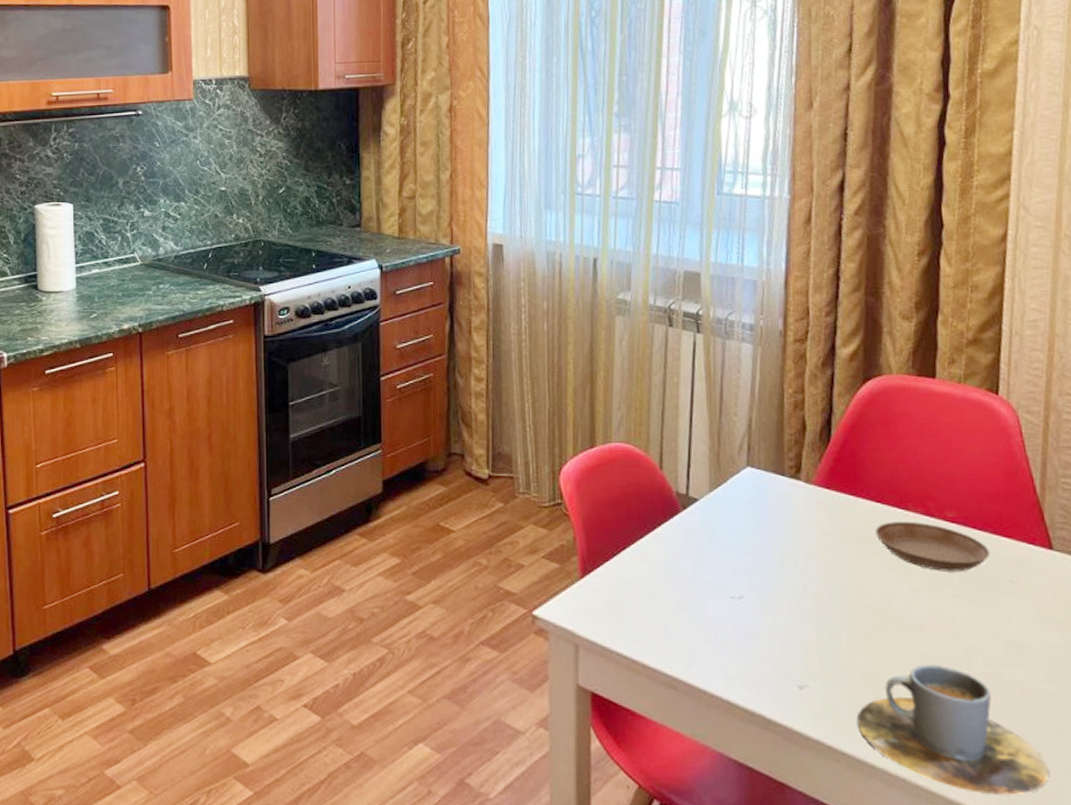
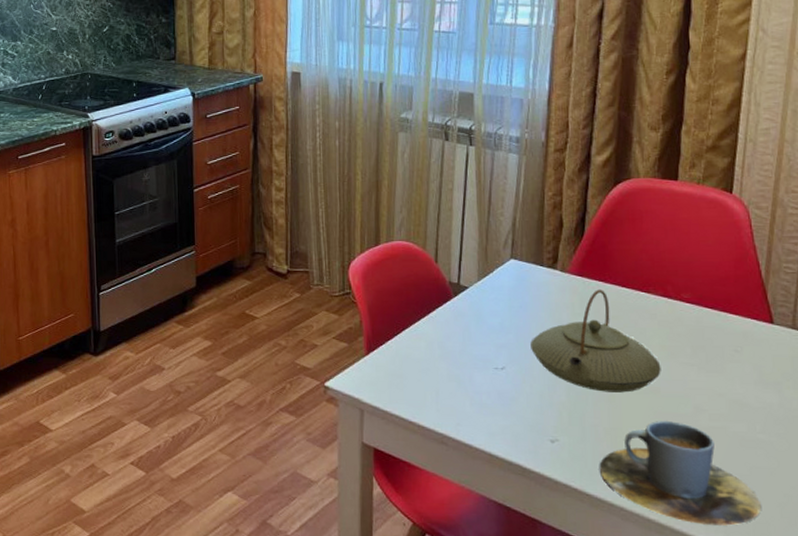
teapot: none [772,505,925,630] -> present [530,290,661,393]
saucer: present [874,522,990,572] -> none [620,303,719,344]

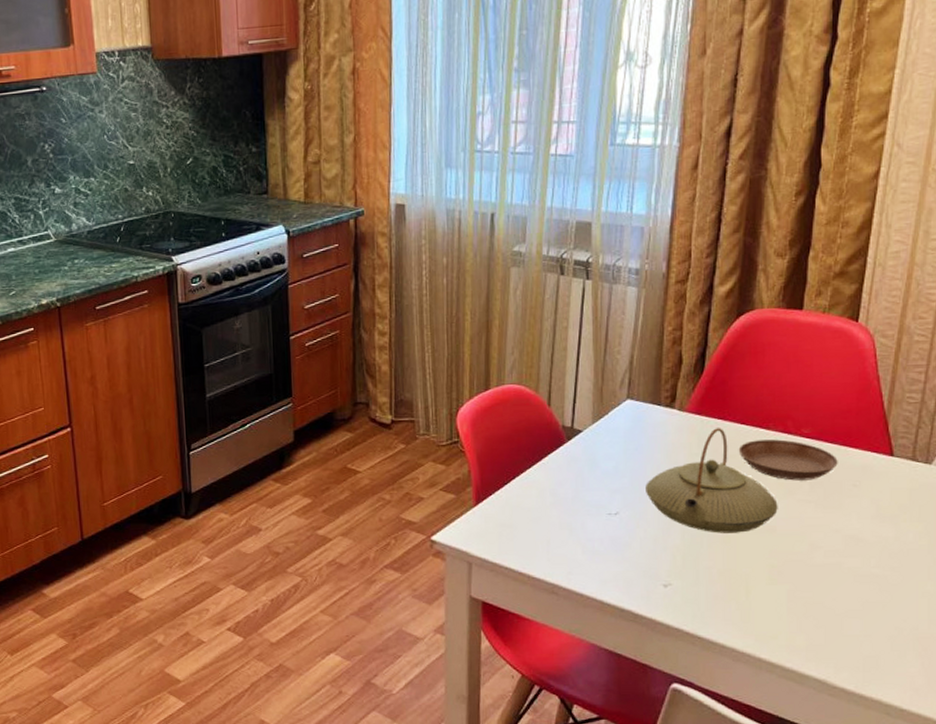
cup: present [599,421,761,526] -> none [712,560,871,661]
saucer: none [620,303,719,344] -> present [738,439,838,481]

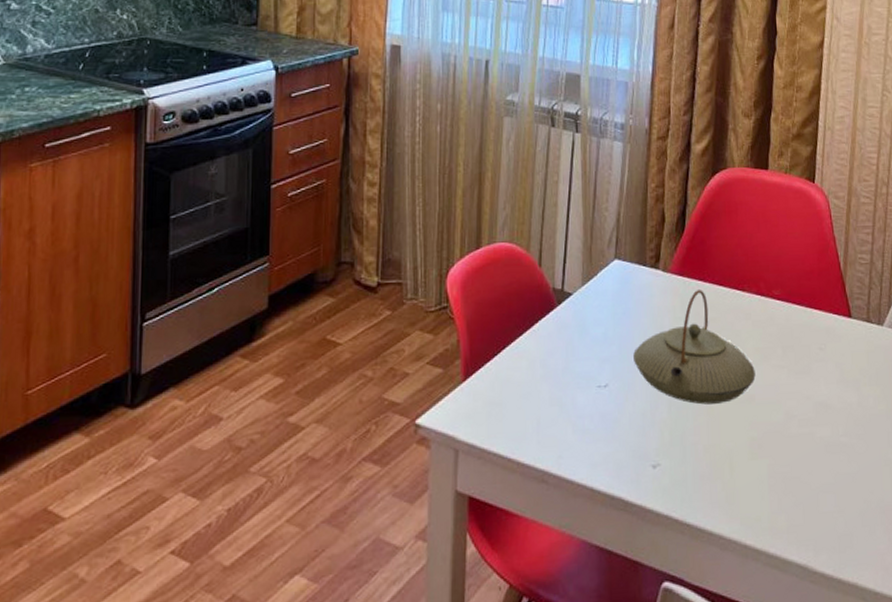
saucer: present [738,439,838,481] -> none [718,301,805,345]

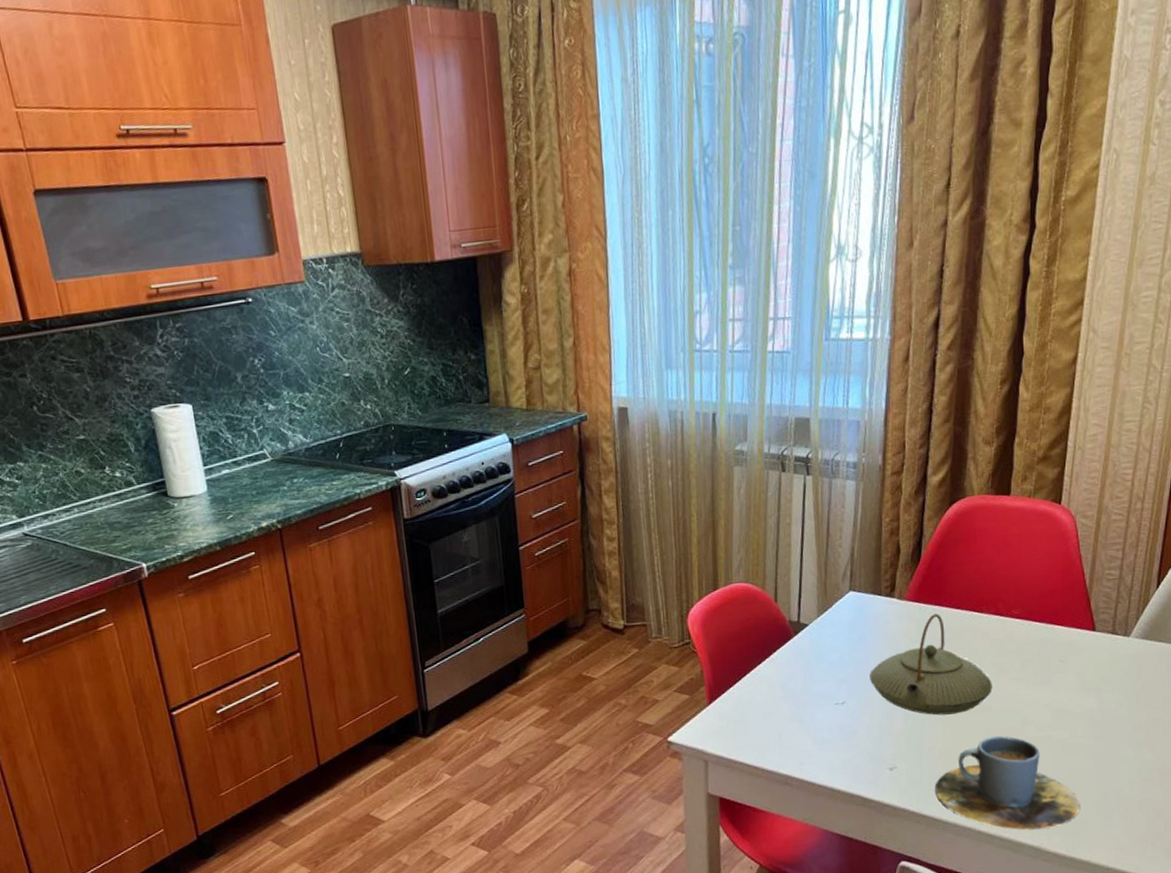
cup: none [699,431,845,545] -> present [934,736,1080,830]

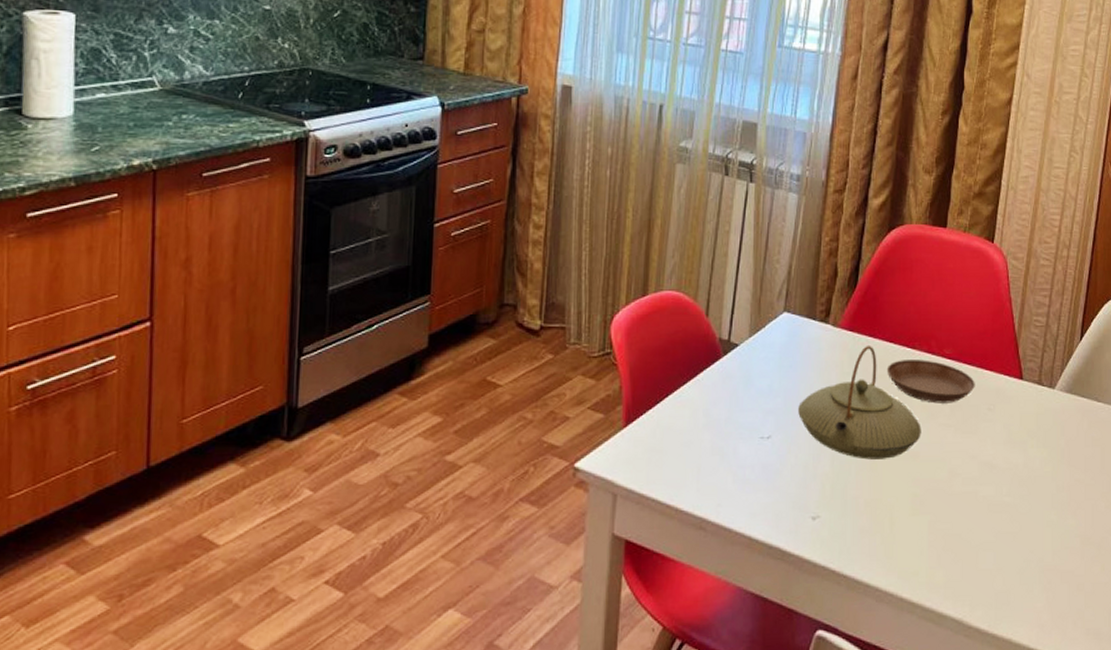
cup: present [934,736,1080,830] -> none [857,488,1003,599]
saucer: none [954,621,1046,661] -> present [886,360,975,404]

